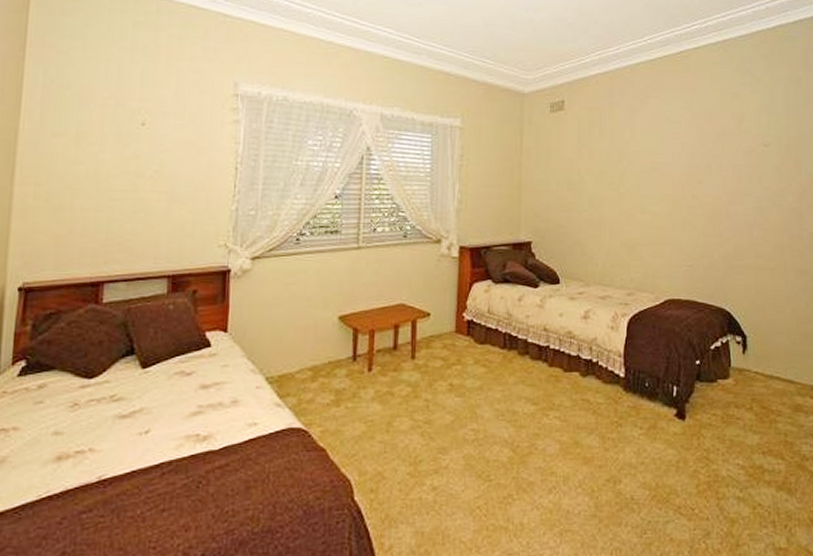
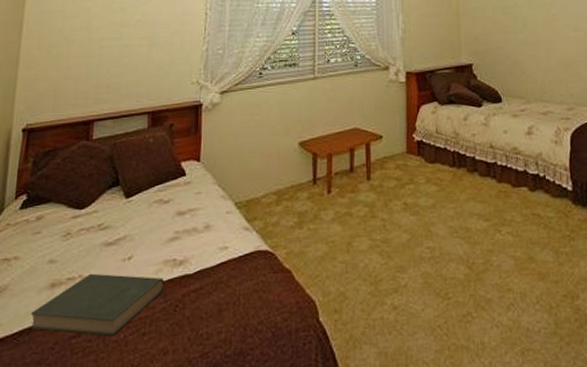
book: none [33,446,186,512] -> present [30,273,165,336]

